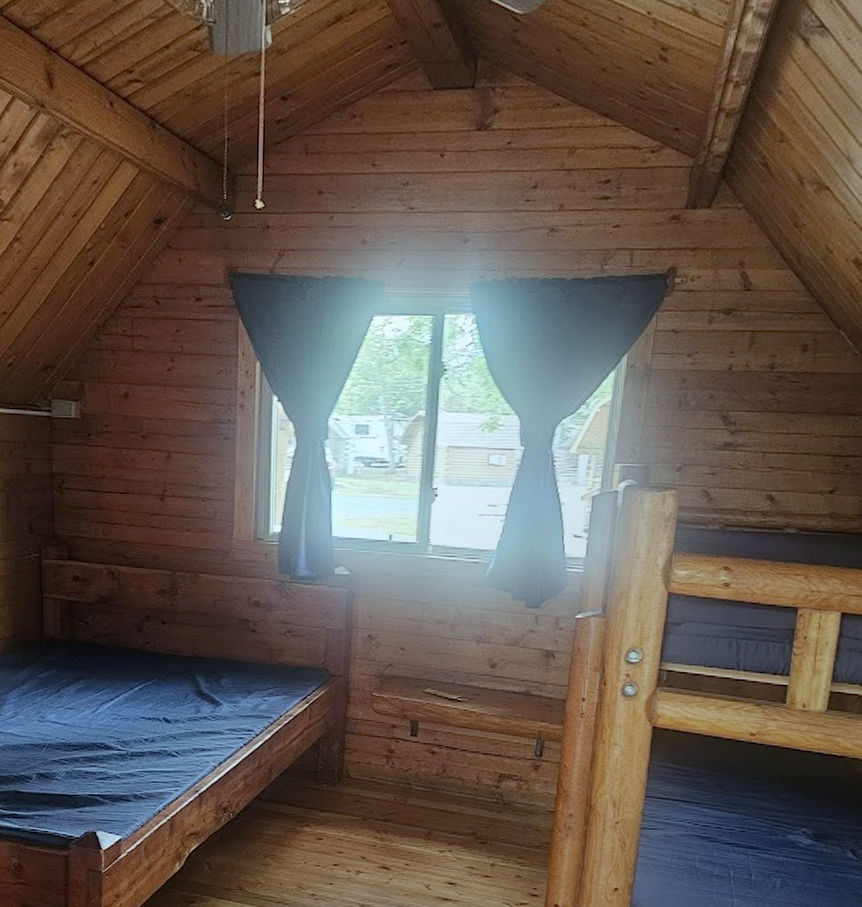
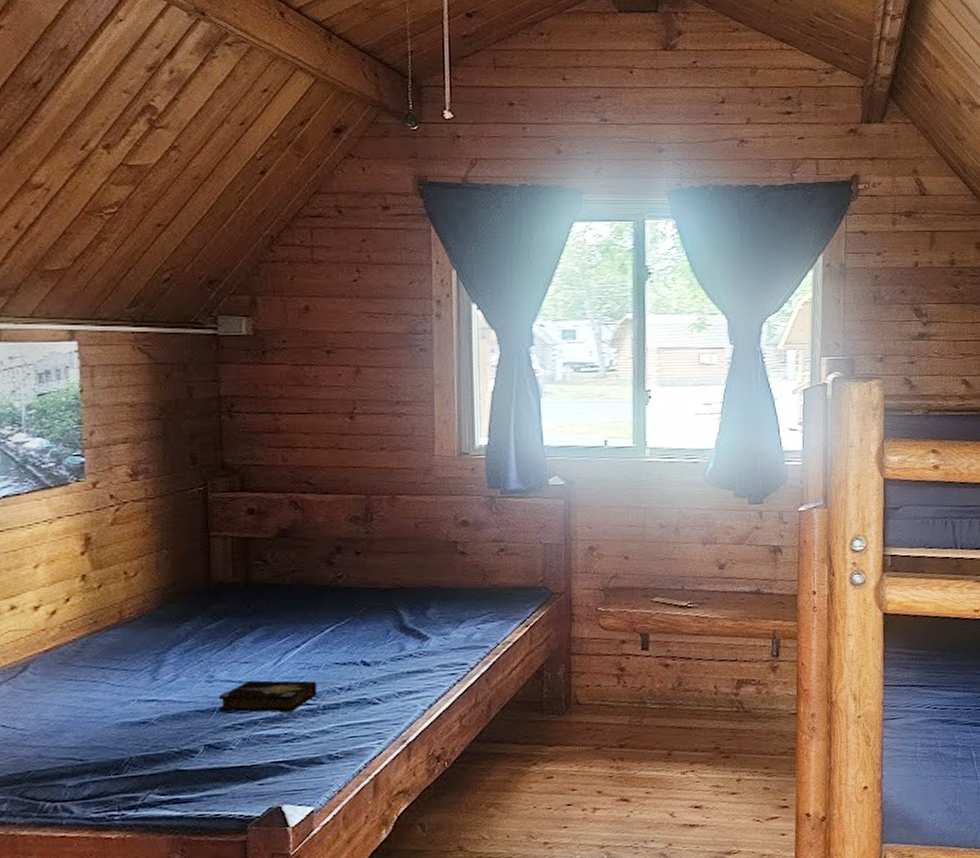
hardback book: none [49,725,126,755] -> present [219,680,316,714]

